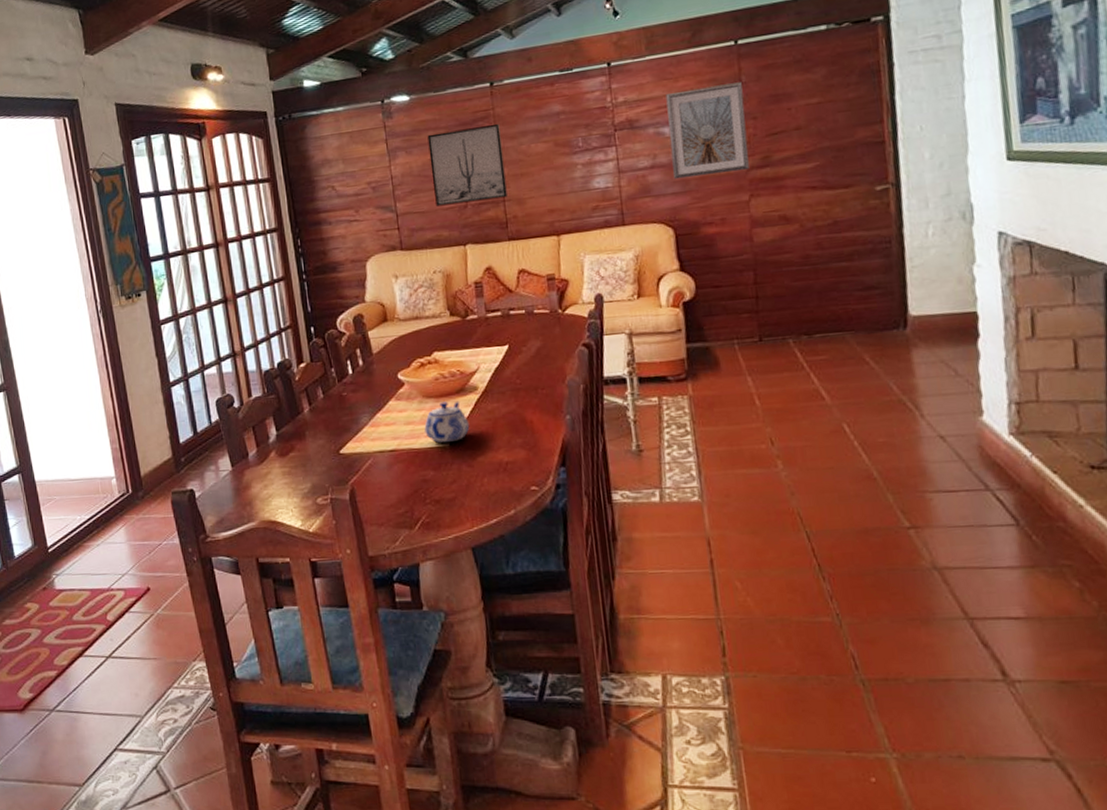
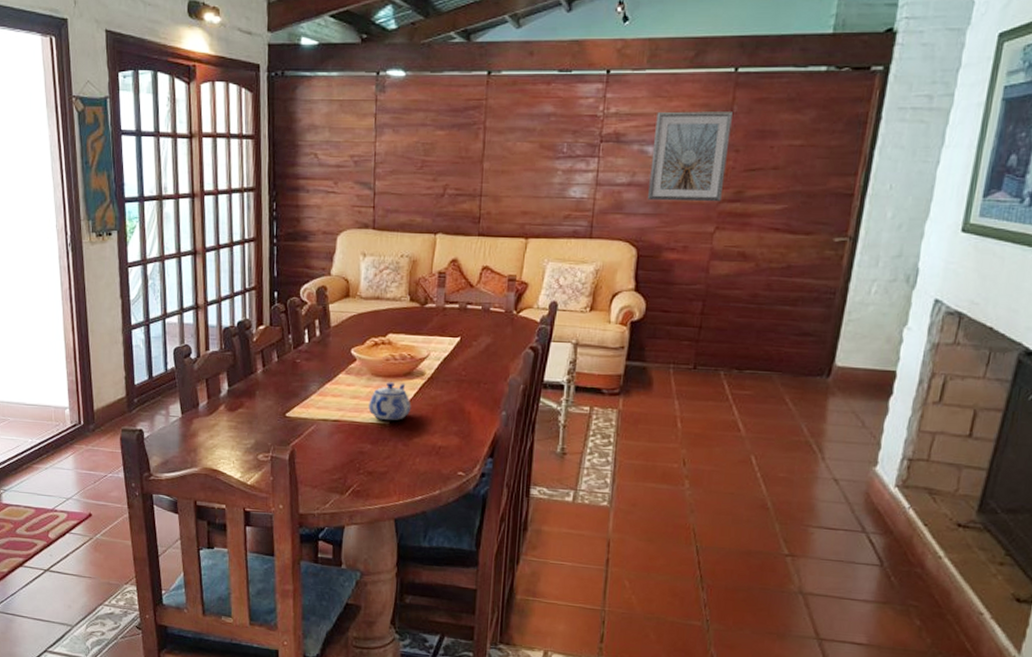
wall art: present [427,123,508,207] -> none [414,115,490,192]

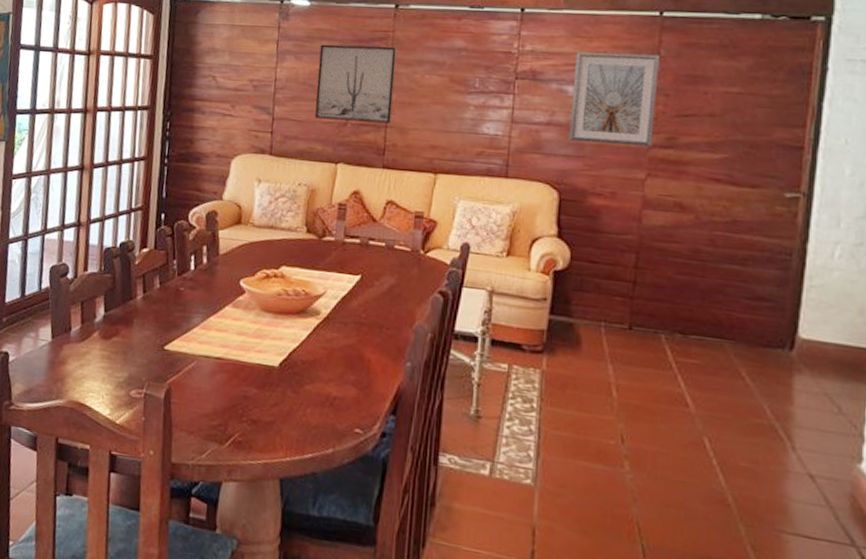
teapot: present [368,382,412,420] -> none [256,319,304,363]
wall art: none [414,115,490,192] -> present [315,44,397,124]

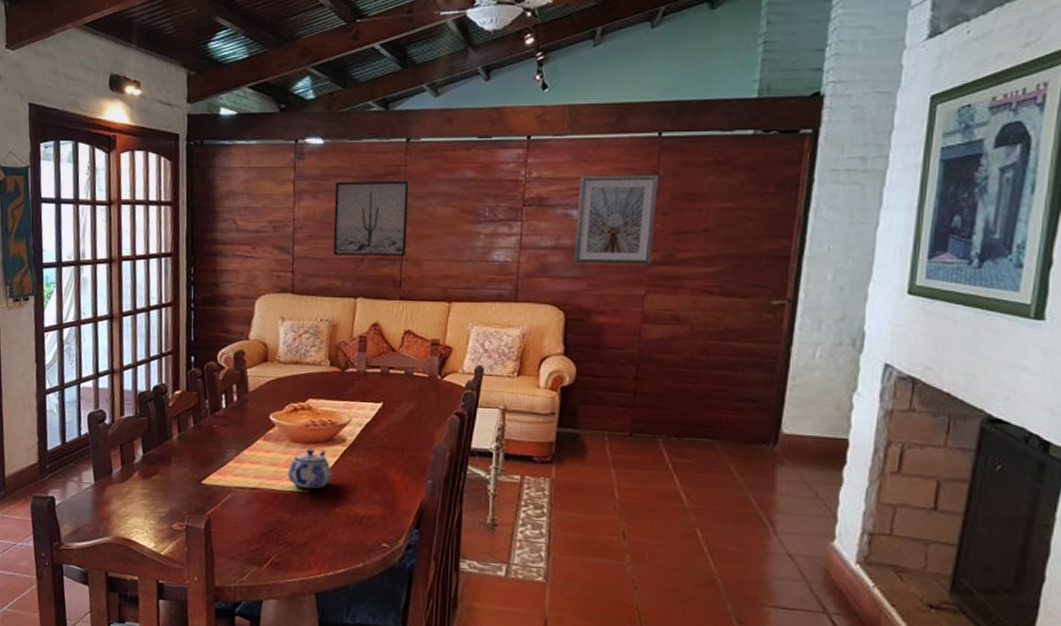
teapot: none [256,319,304,363] -> present [287,448,333,489]

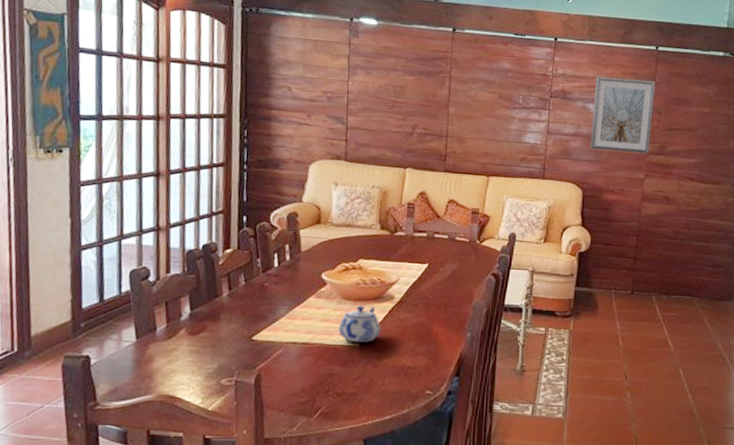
wall art: present [333,180,409,256] -> none [385,61,455,134]

